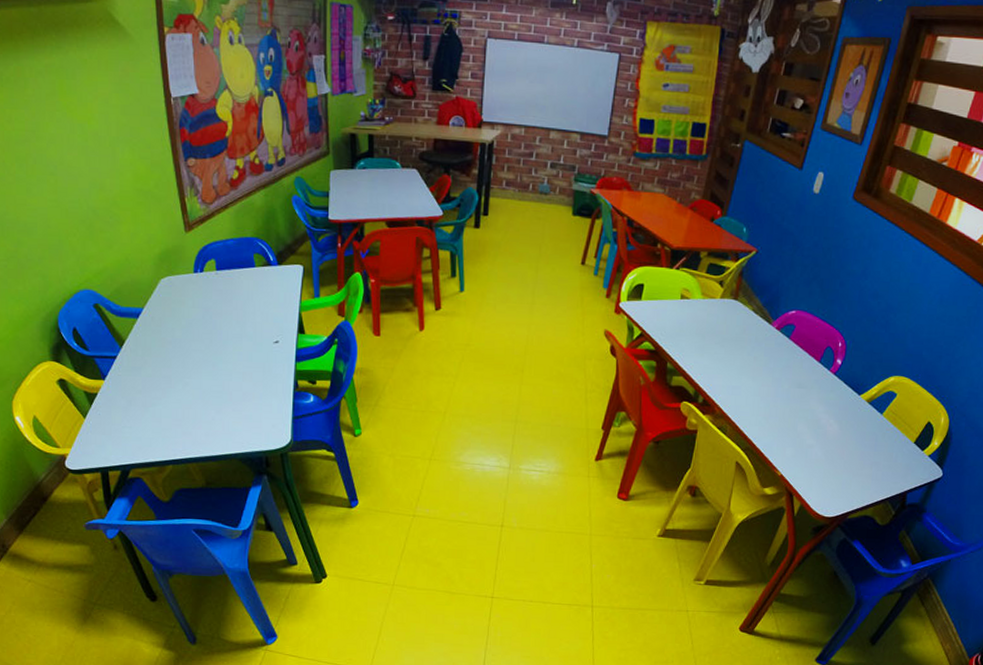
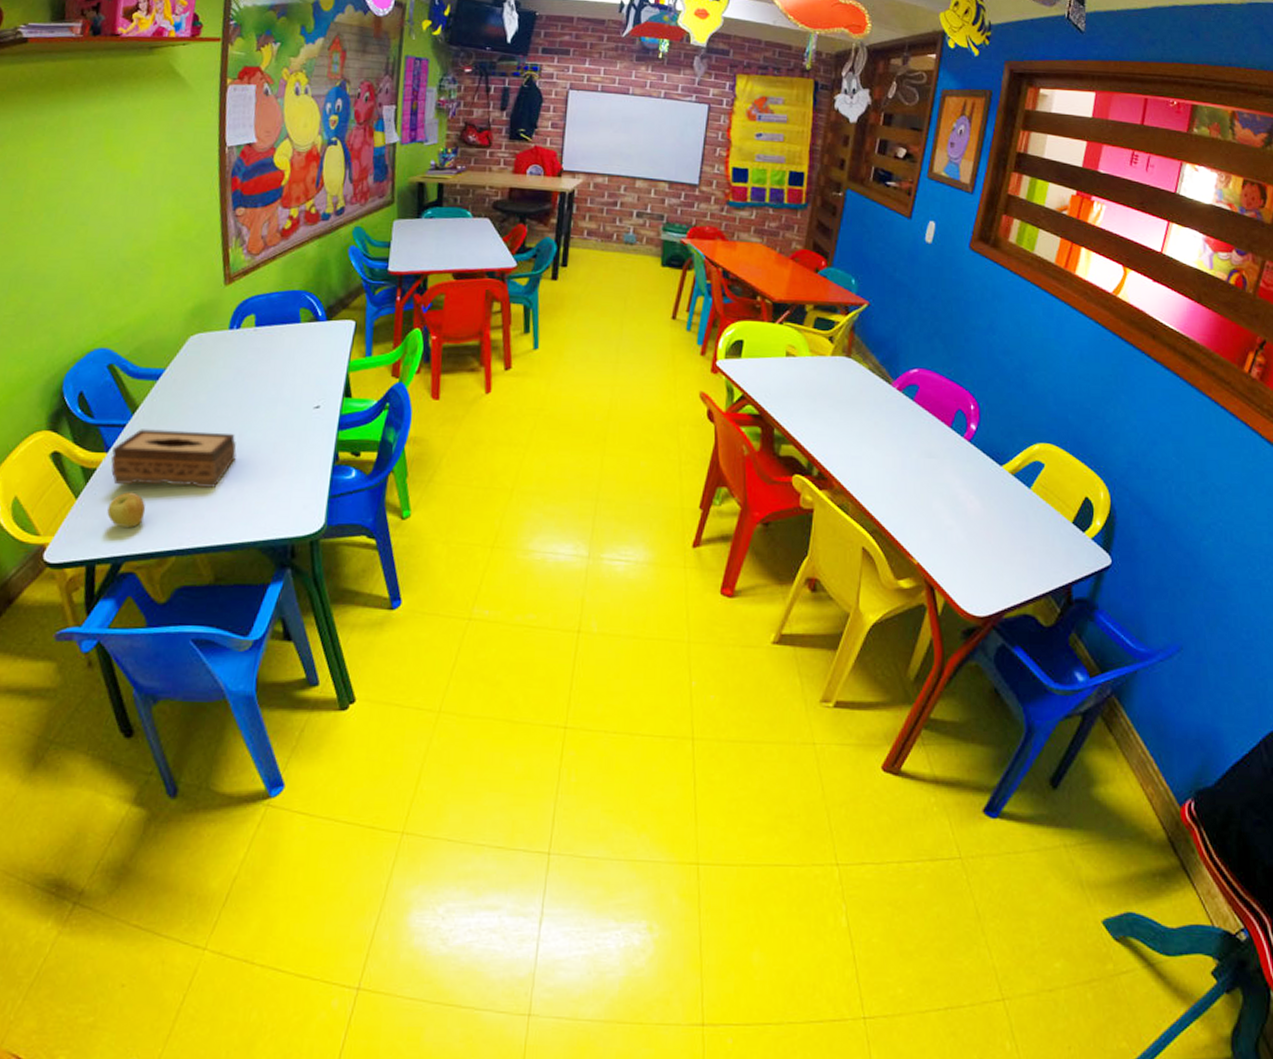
tissue box: none [109,360,212,410] -> present [111,429,237,488]
apple: none [112,413,143,443] -> present [107,492,146,529]

